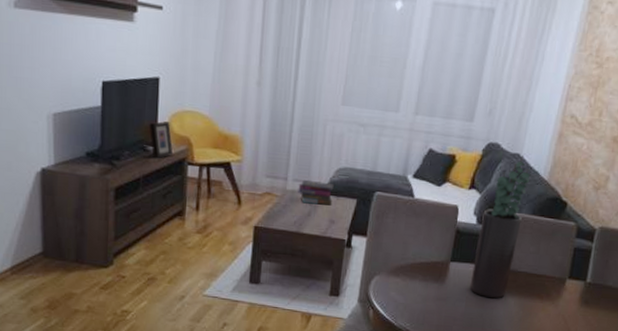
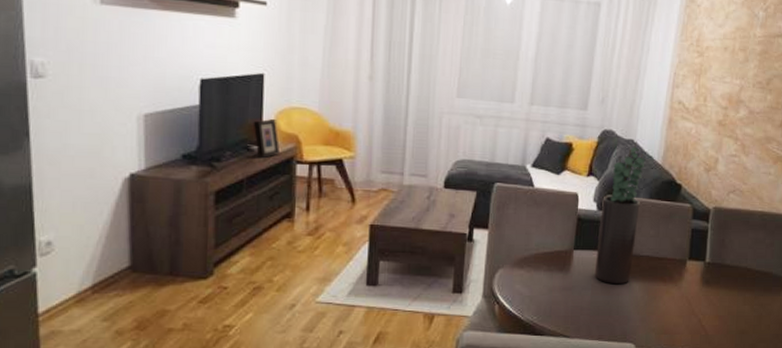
books: present [298,179,334,206] -> none [415,173,452,199]

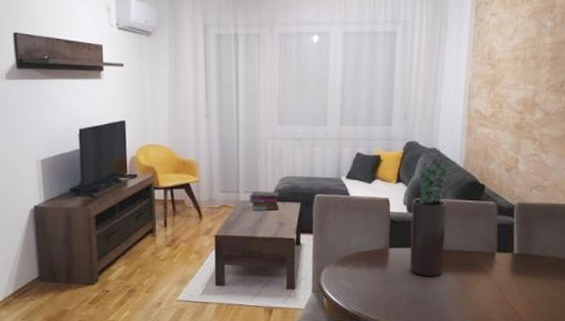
picture frame: present [253,119,281,158] -> none [119,156,142,187]
books: none [415,173,452,199] -> present [249,190,280,211]

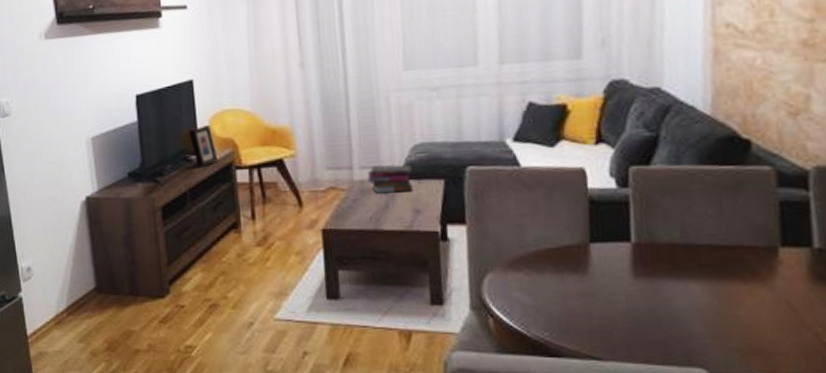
picture frame: none [119,156,142,187] -> present [188,125,219,167]
vase: present [409,148,449,277] -> none [623,87,686,287]

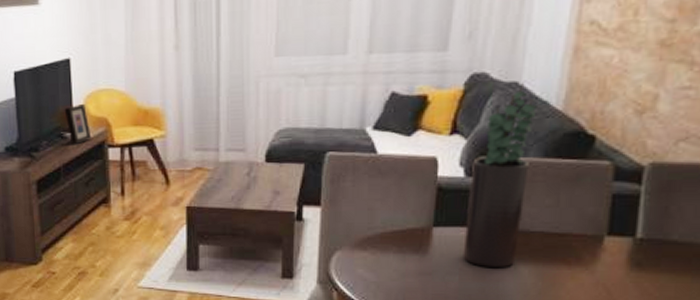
books: present [367,164,414,194] -> none [232,147,275,175]
vase: none [623,87,686,287] -> present [463,82,537,269]

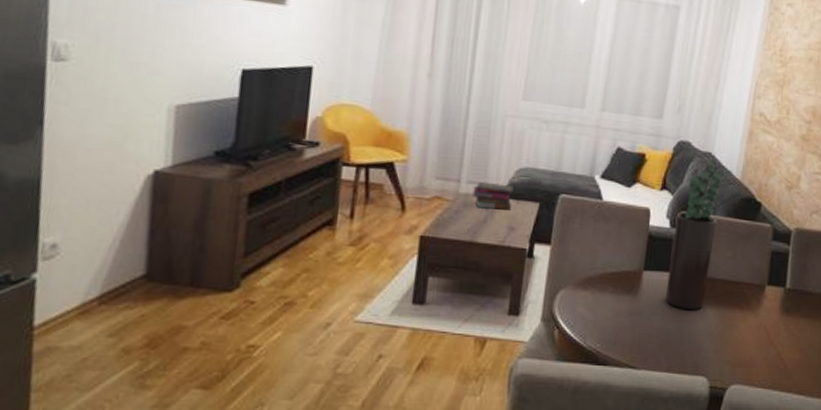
picture frame: present [64,104,92,144] -> none [296,116,325,158]
books: none [232,147,275,175] -> present [472,181,514,210]

